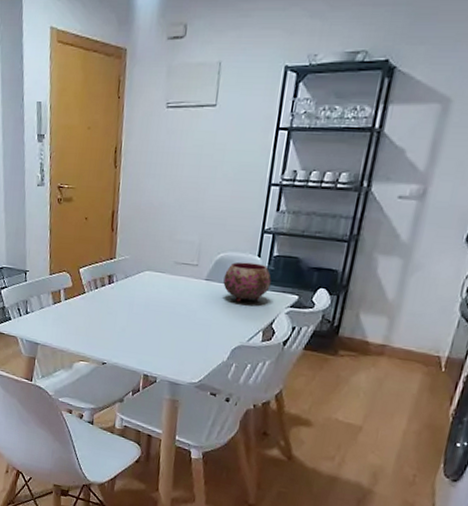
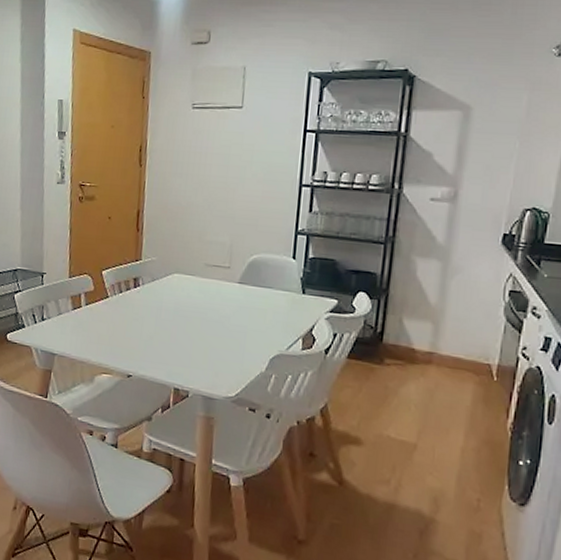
bowl: present [223,262,272,302] -> none [257,264,308,307]

